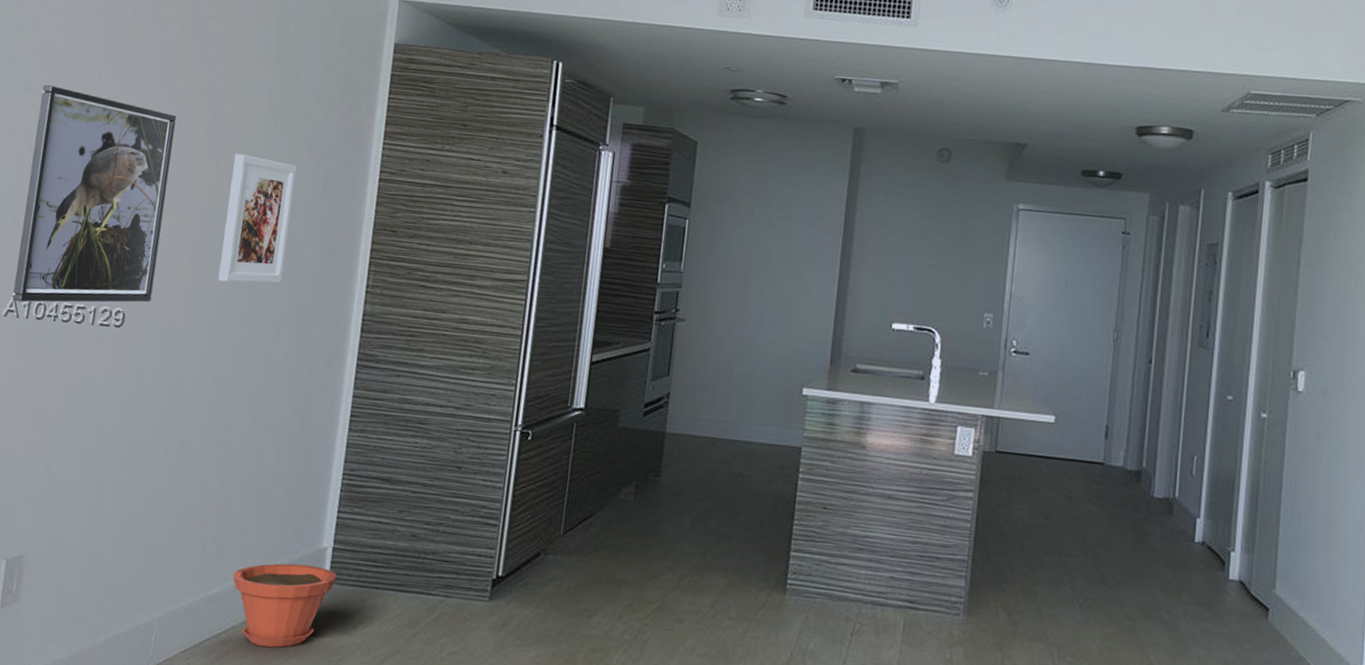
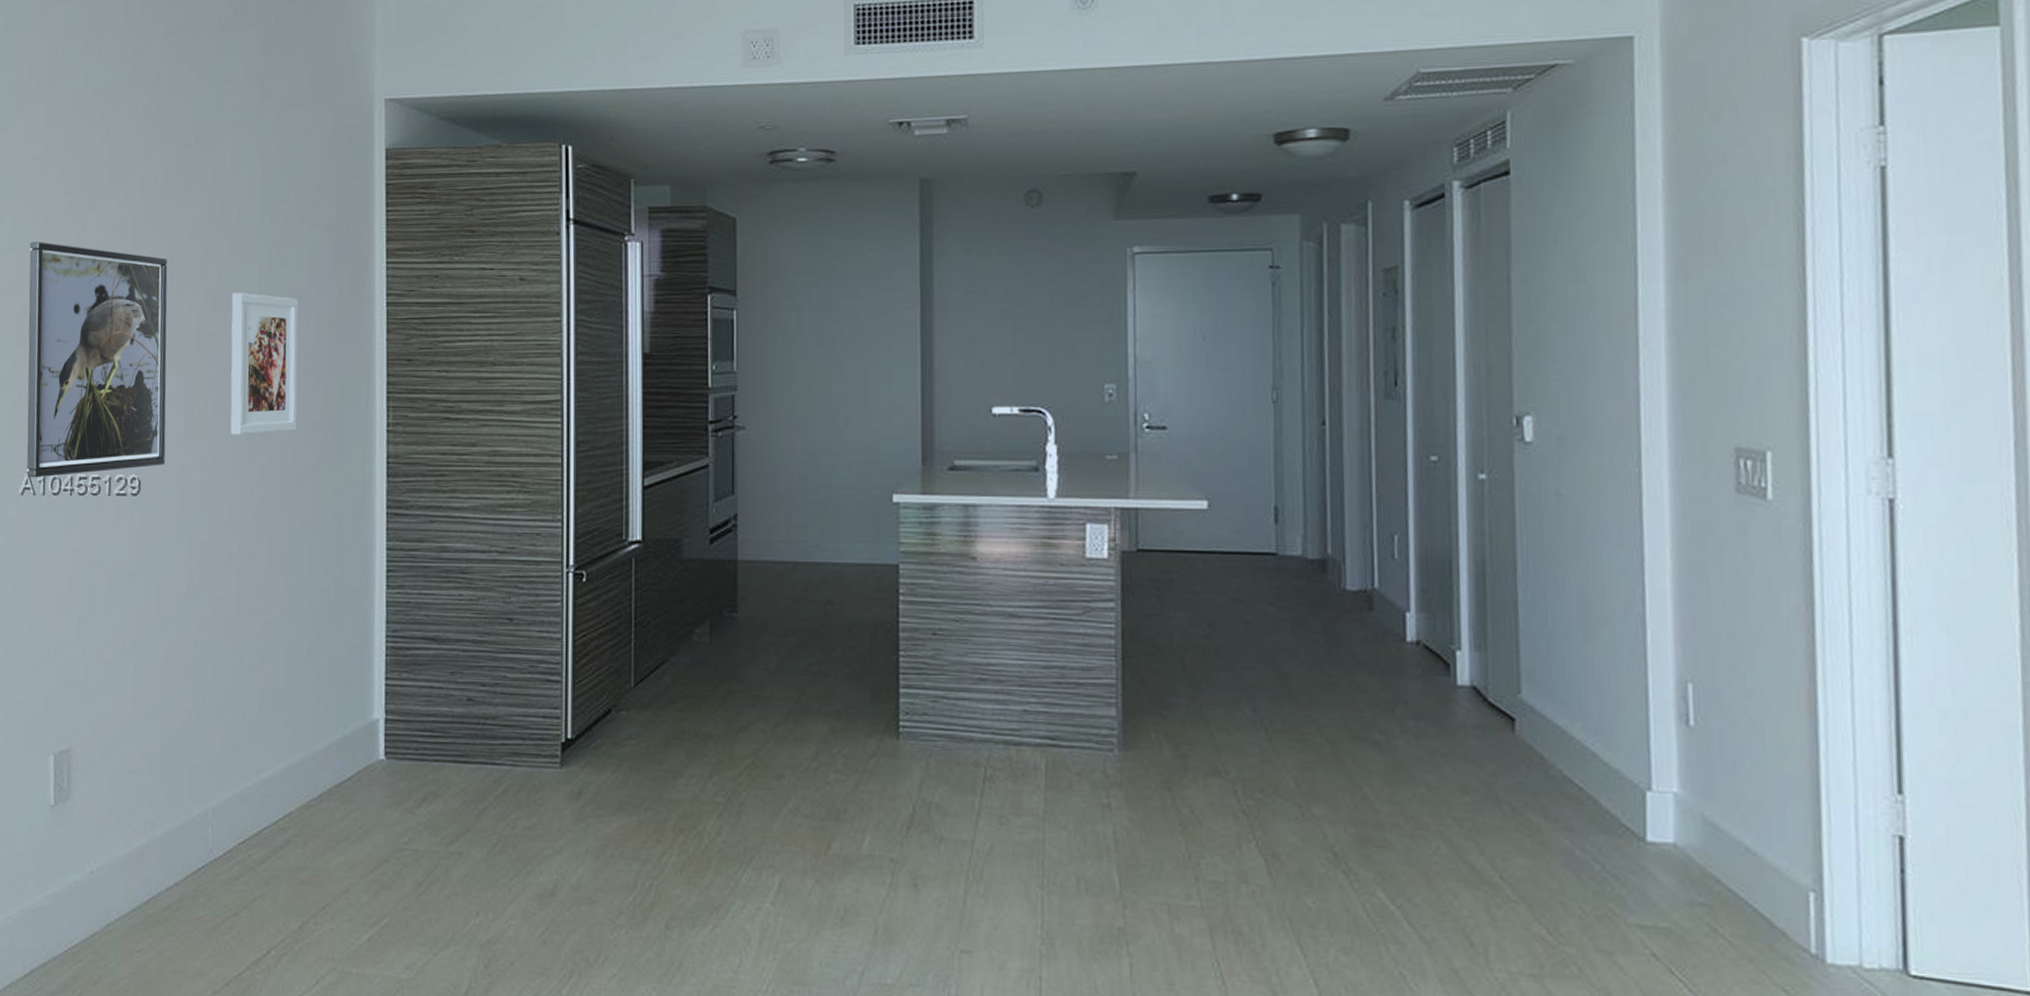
plant pot: present [233,563,337,648] -> none [284,739,392,833]

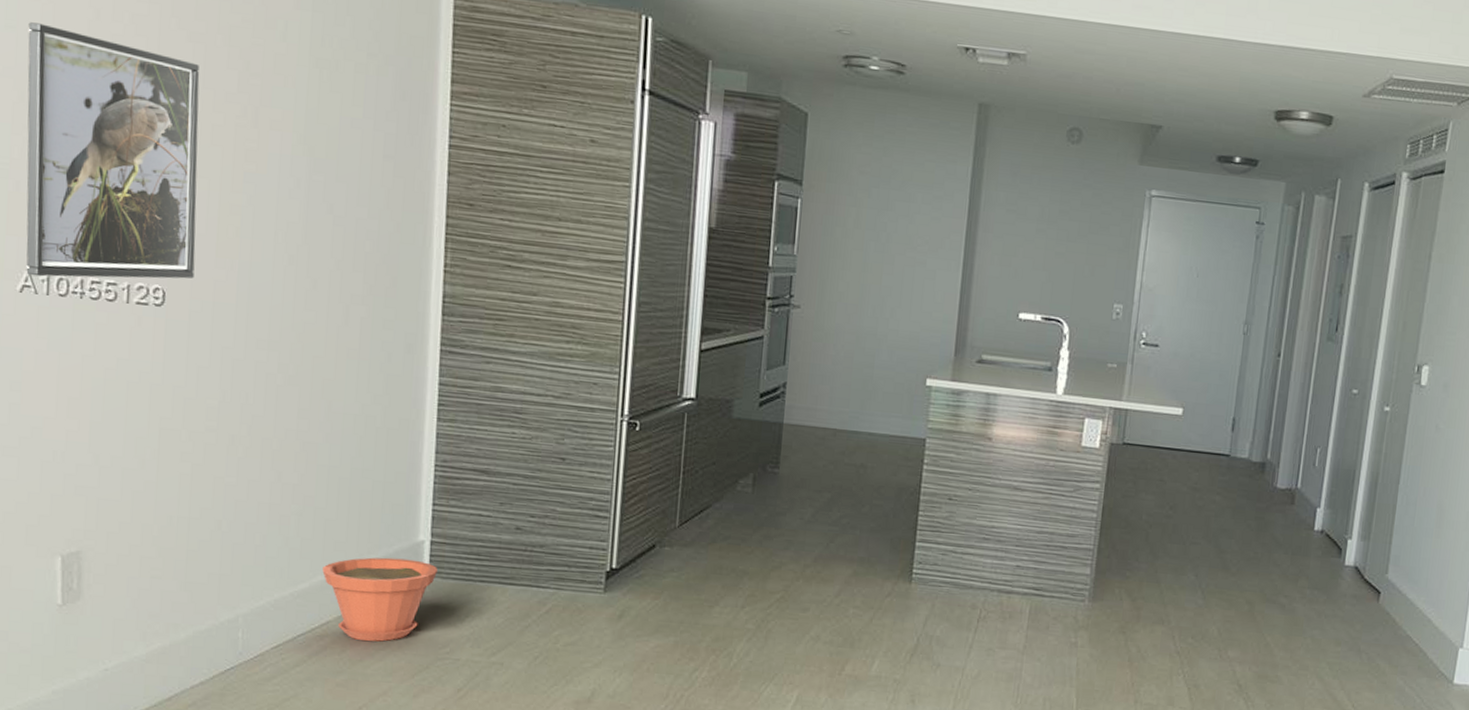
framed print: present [230,293,299,435] -> none [270,111,351,260]
plant pot: none [284,739,392,833] -> present [322,557,437,642]

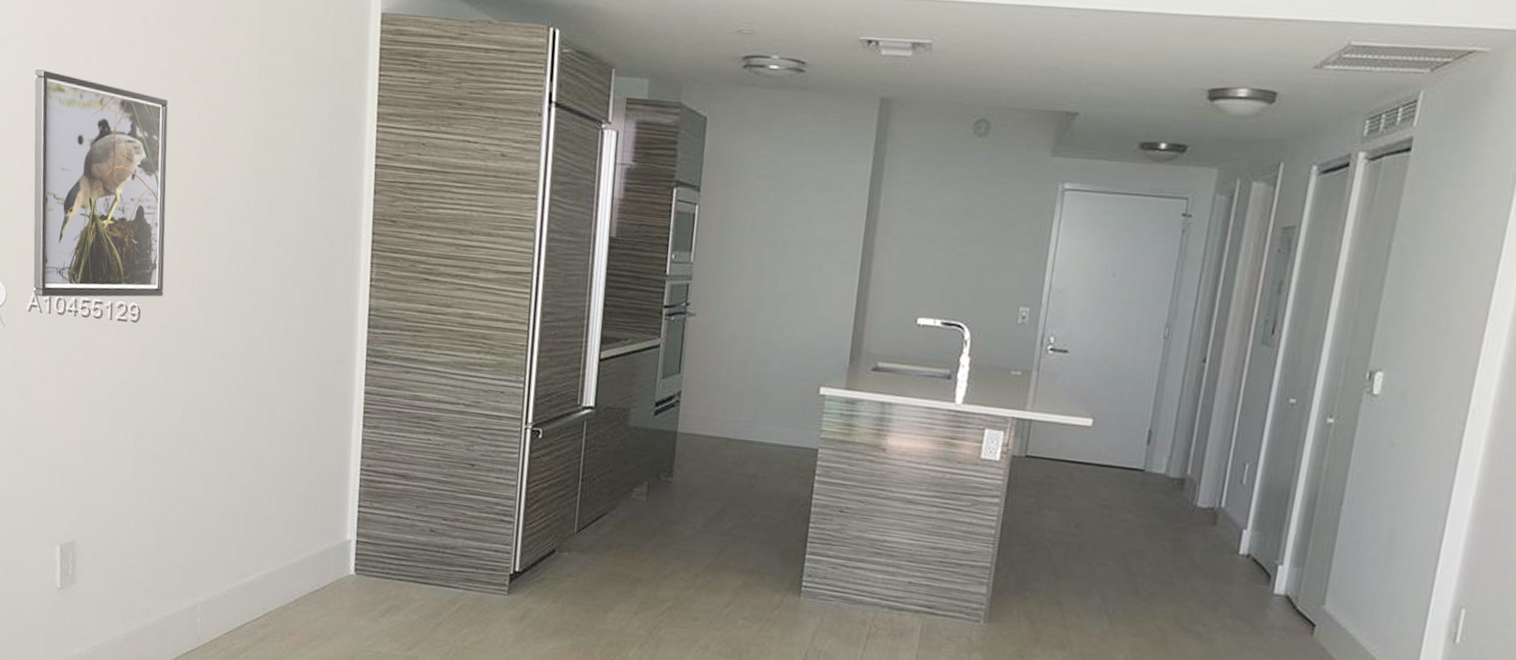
plant pot: present [322,557,437,642] -> none [265,554,362,633]

